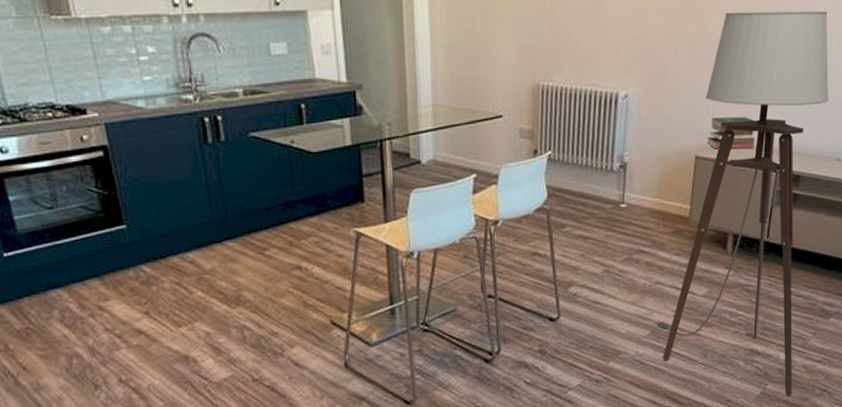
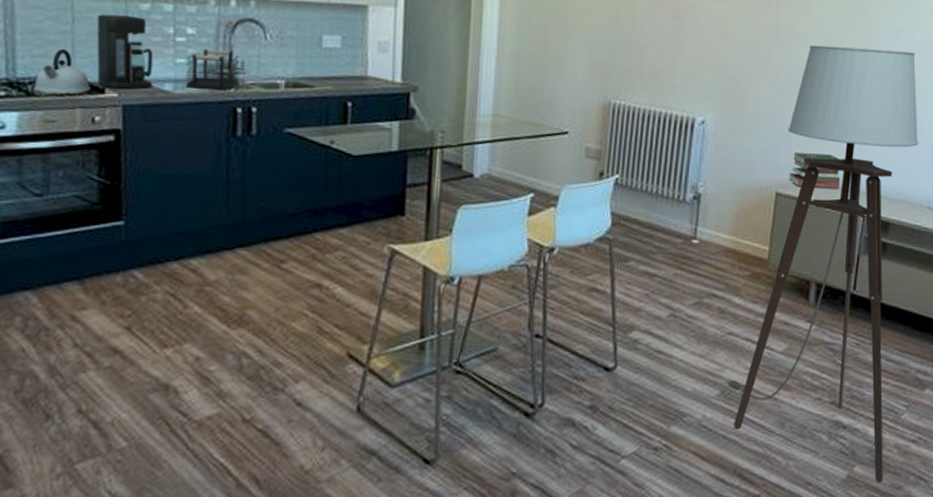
kettle: none [24,75,75,119] -> present [34,48,92,94]
coffee maker: none [66,40,126,110] -> present [96,14,154,90]
dish rack: none [152,64,203,103] -> present [185,48,240,90]

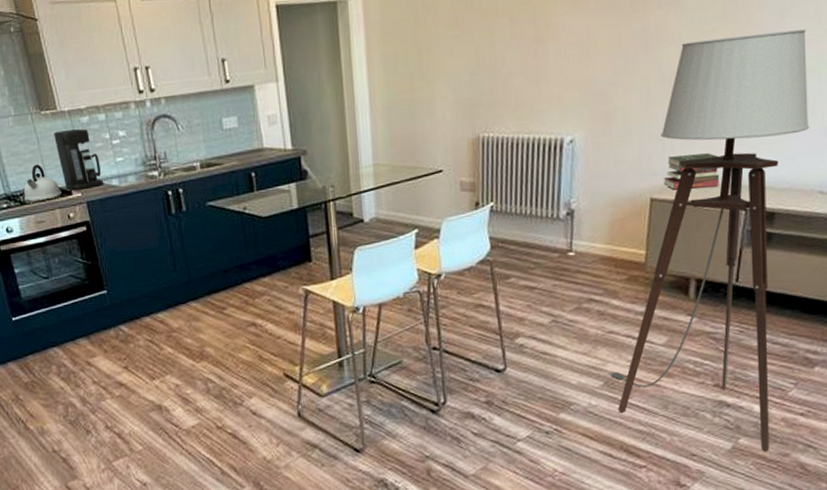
dish rack: present [185,48,240,90] -> none [123,144,166,181]

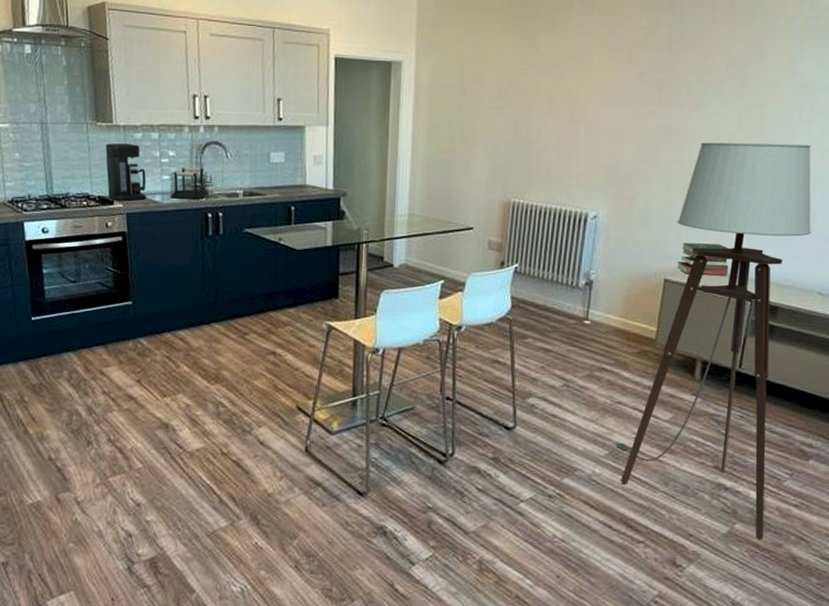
kettle: present [23,164,63,201] -> none [66,171,104,206]
dish rack: none [123,144,166,181] -> present [169,167,209,200]

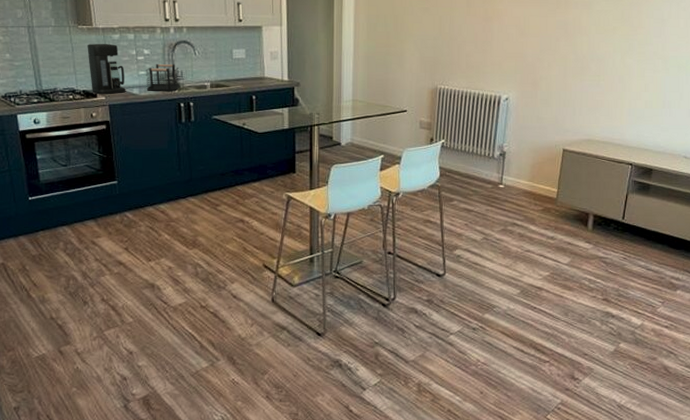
floor lamp: present [614,142,812,540] -> none [524,35,679,355]
books: present [676,243,729,276] -> none [572,119,614,145]

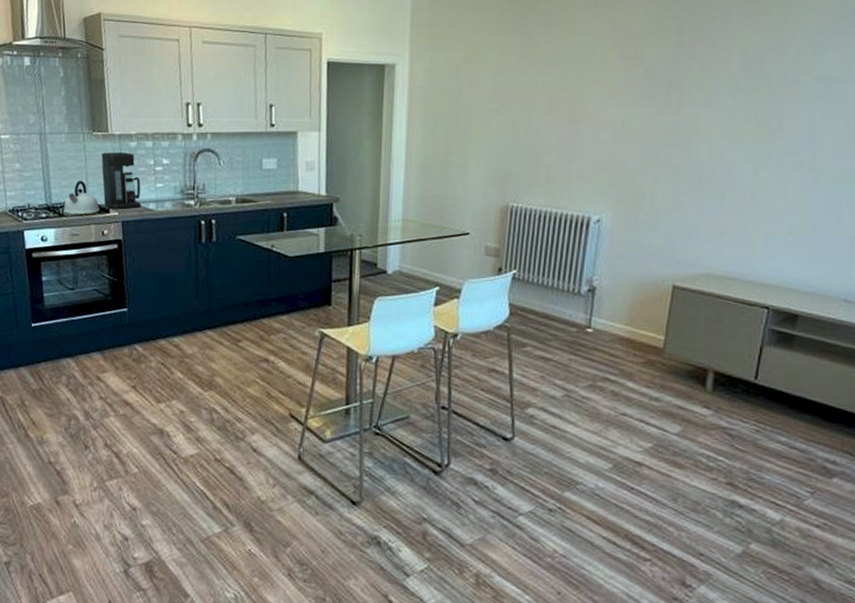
kettle: none [54,68,89,100] -> present [64,180,101,215]
dish rack: present [145,63,181,91] -> none [163,174,202,207]

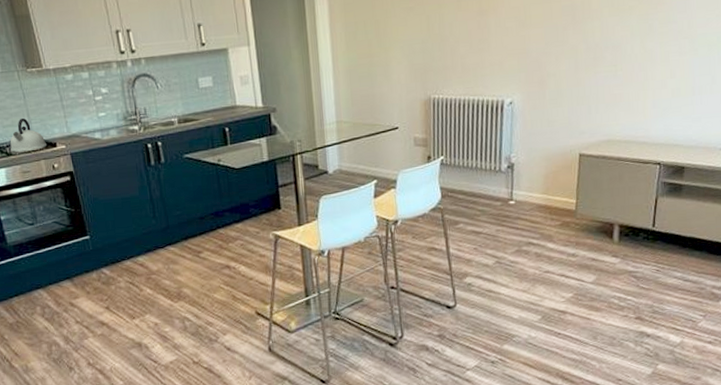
coffee maker: present [101,152,141,210] -> none [39,85,86,143]

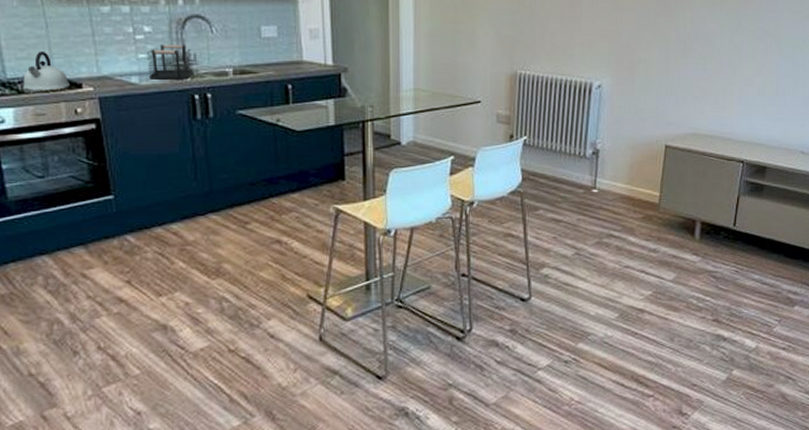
dish rack: none [105,100,146,134] -> present [146,44,194,80]

